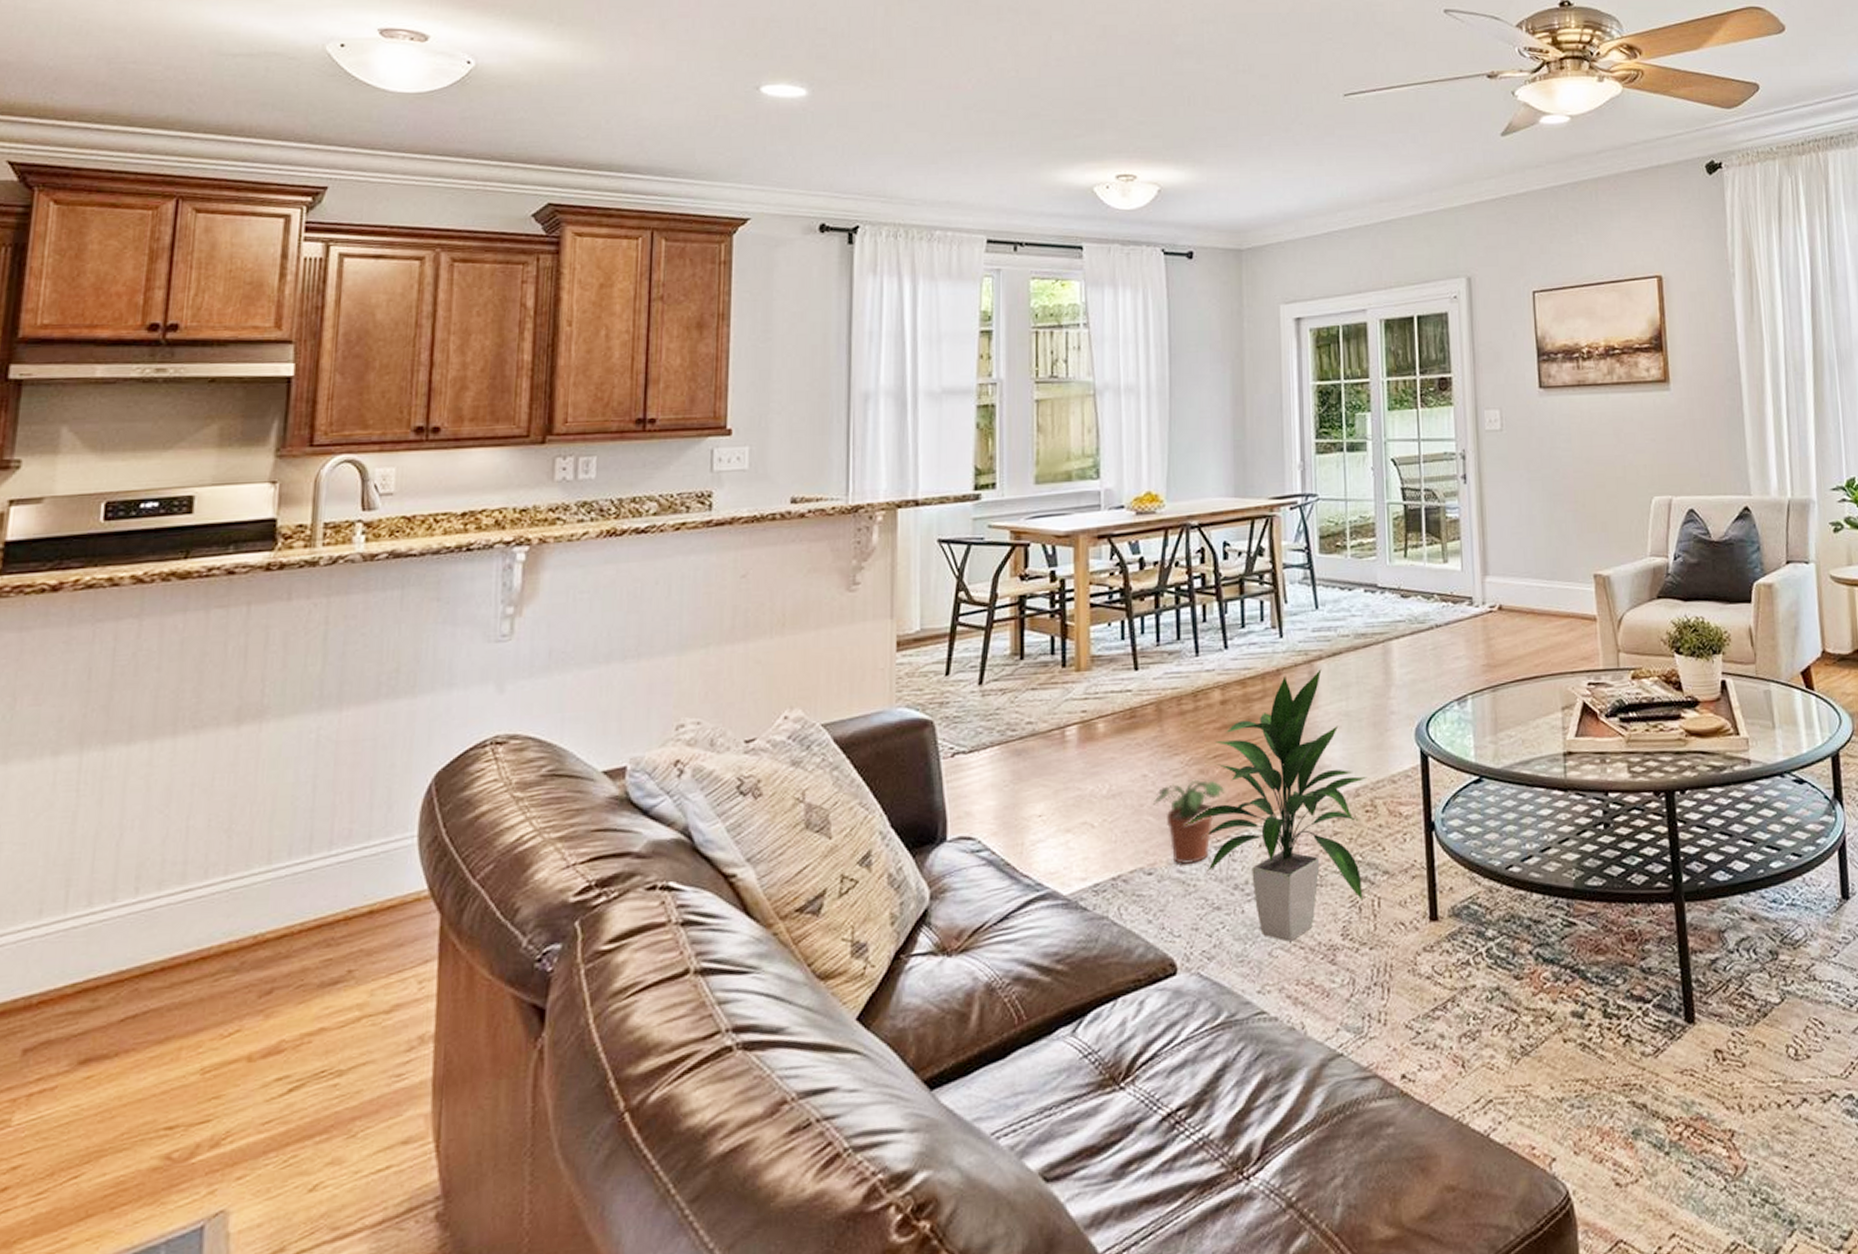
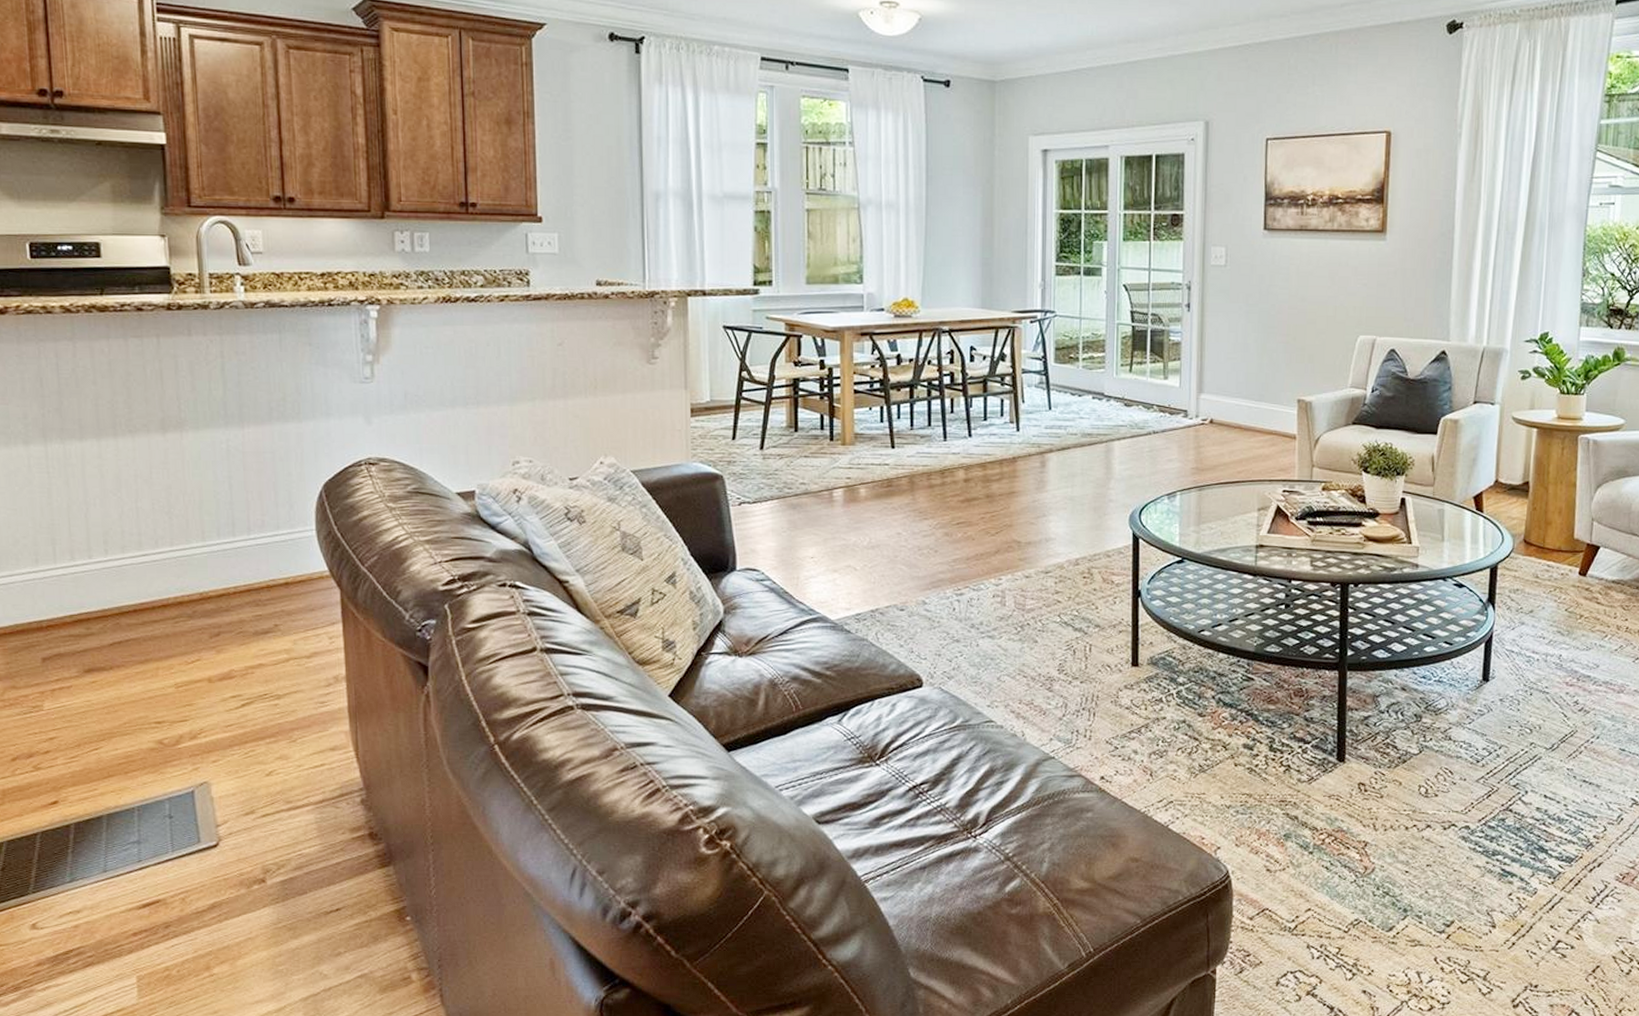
potted plant: present [1152,779,1225,864] -> none [905,540,966,605]
indoor plant: present [1183,669,1368,942] -> none [930,460,1086,671]

